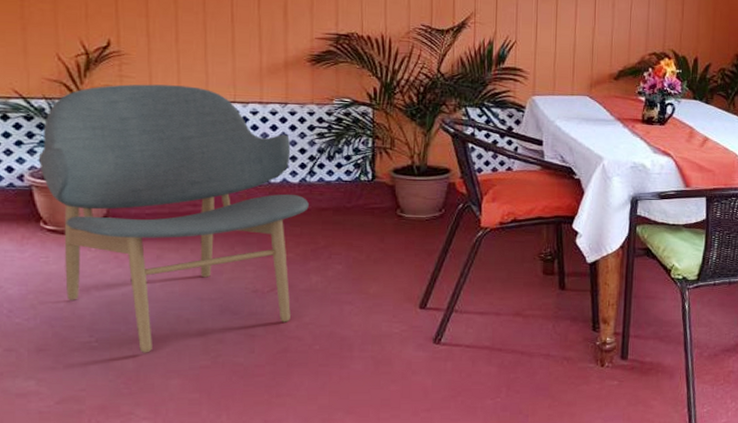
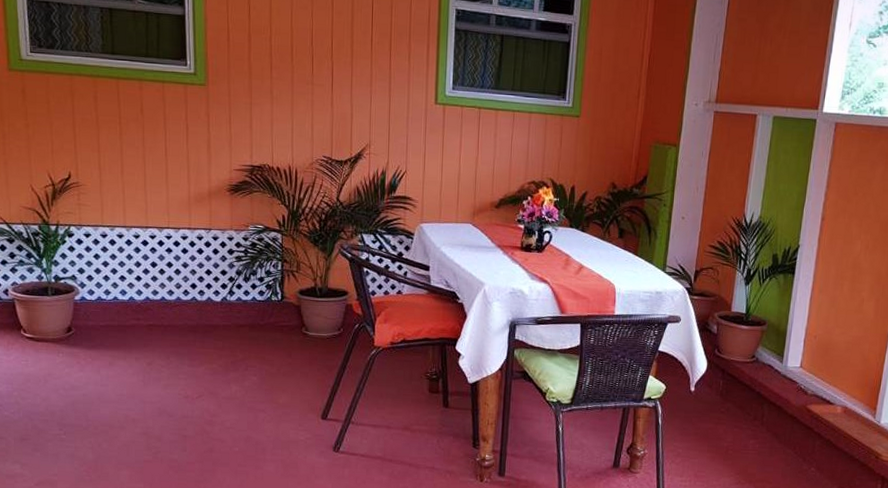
lounge chair: present [38,84,309,353] -> none [18,211,229,447]

